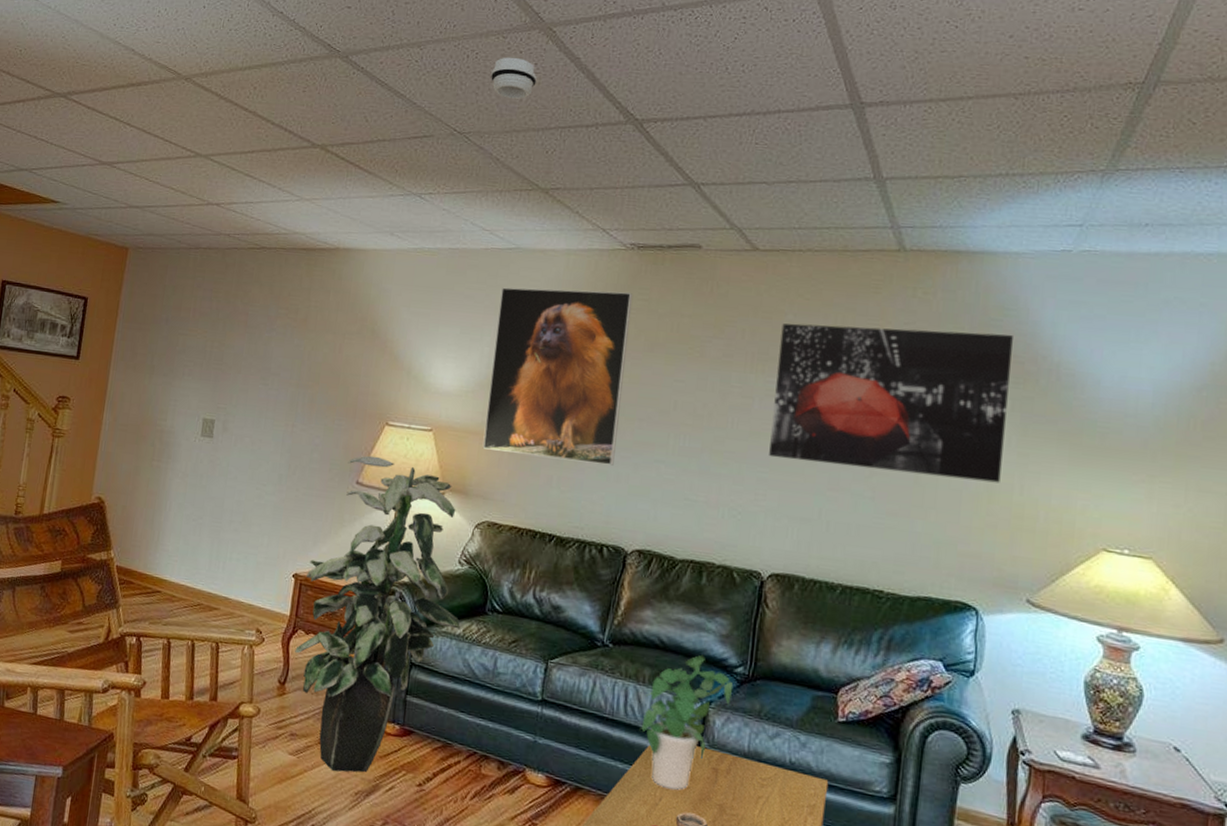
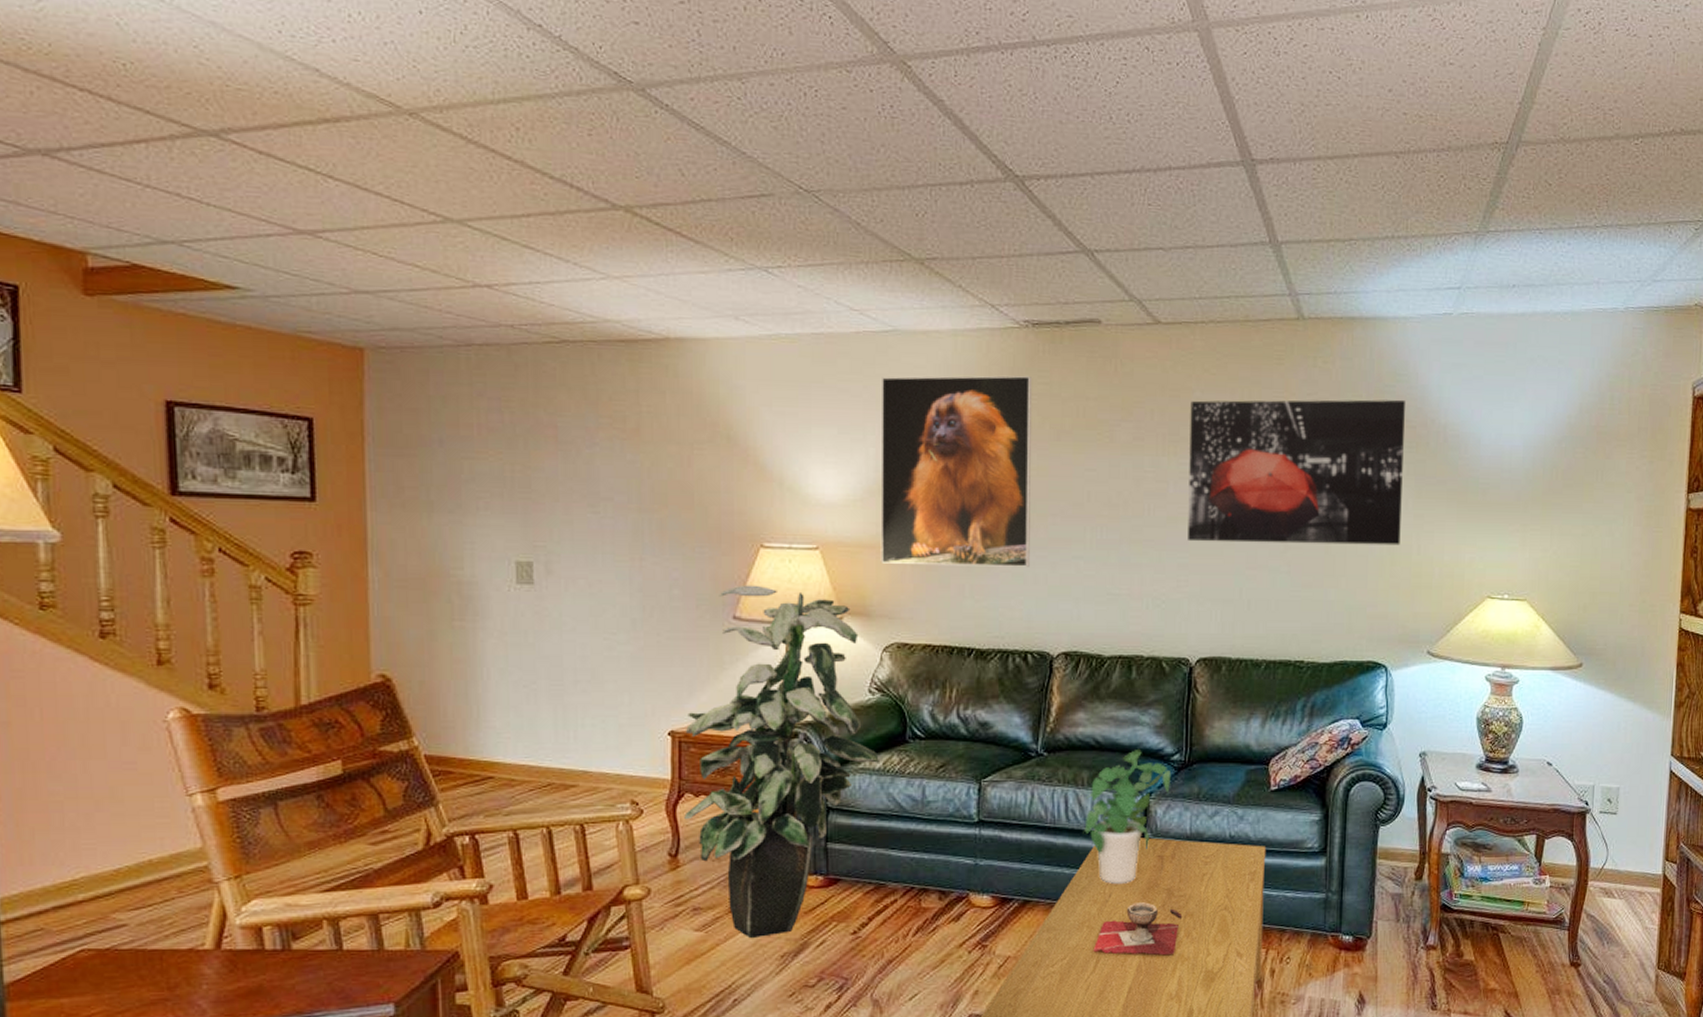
smoke detector: present [490,57,537,100] -> none [836,96,895,151]

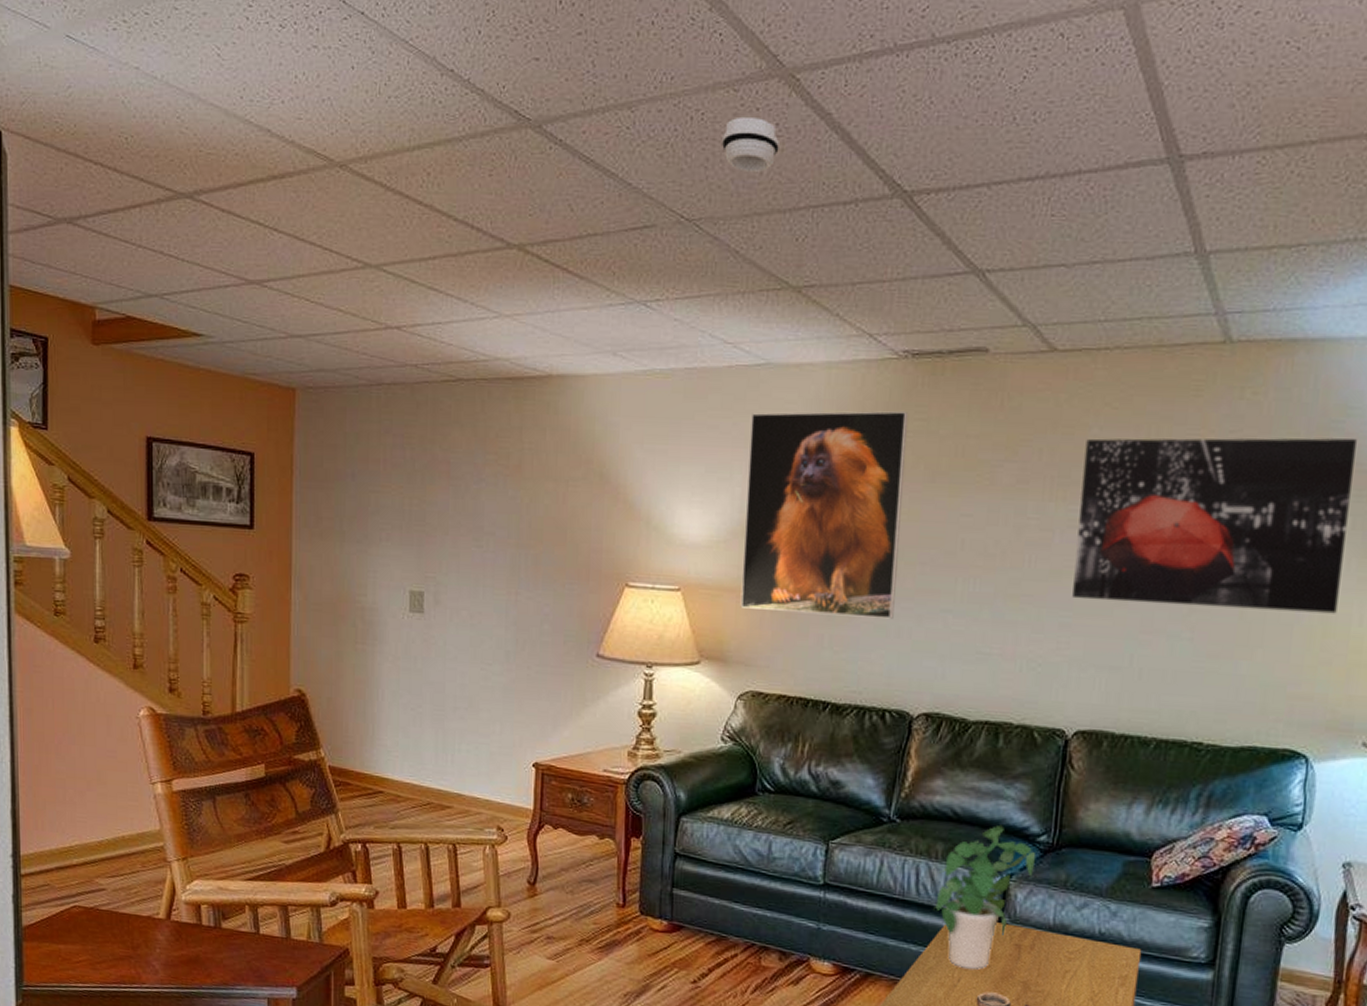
indoor plant: present [684,585,879,938] -> none [543,623,728,974]
smoke detector: none [836,96,895,151] -> present [721,116,780,173]

